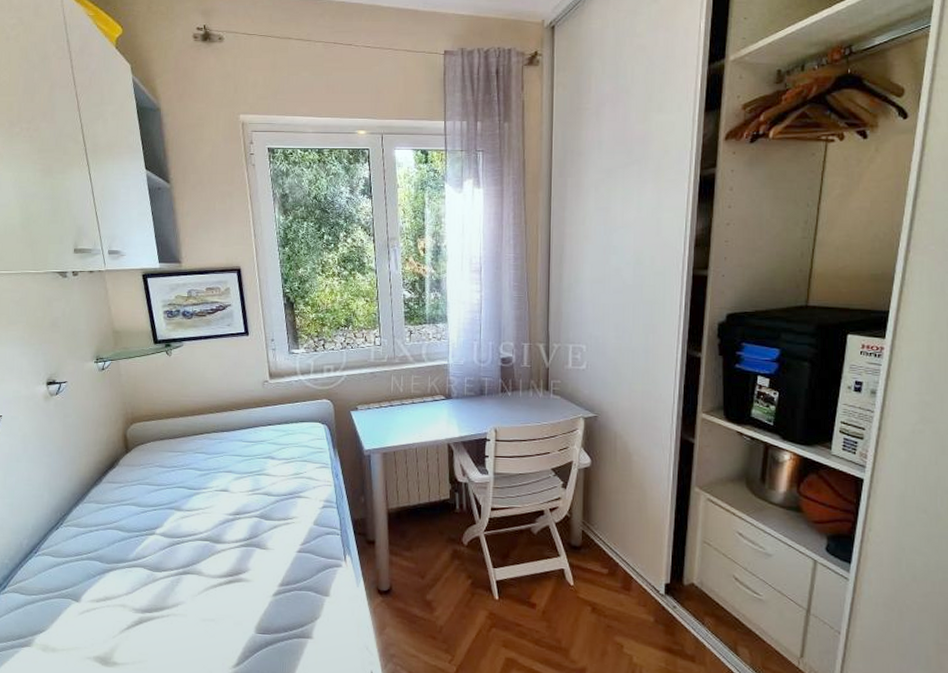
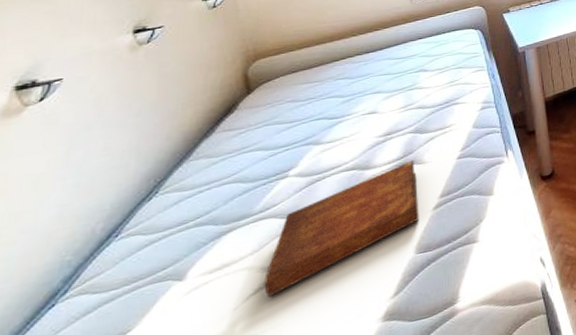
bible: none [135,543,261,636] -> present [264,159,419,298]

